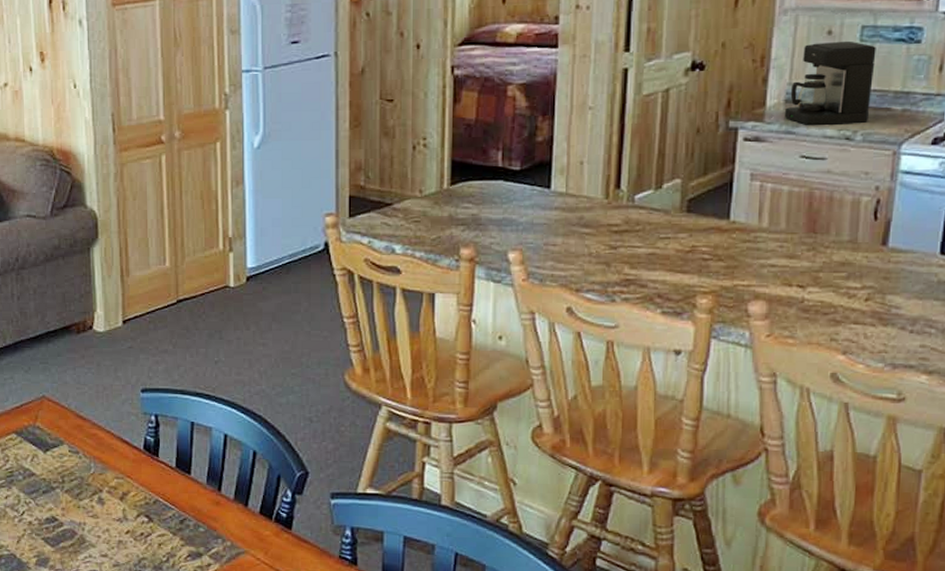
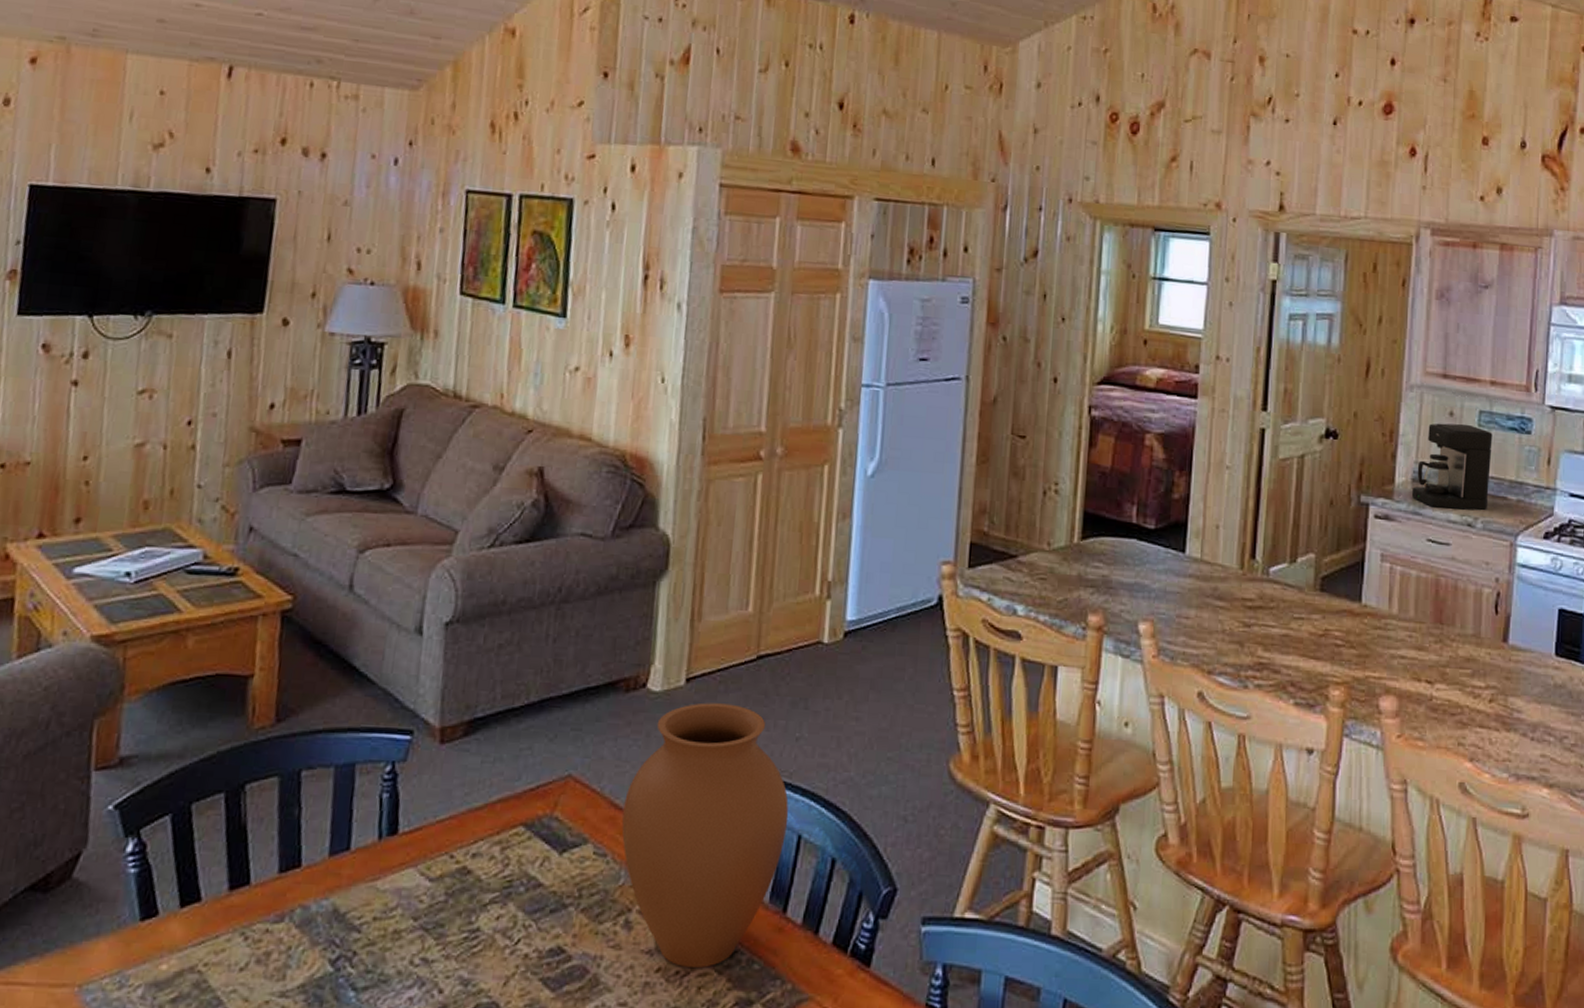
vase: none [87,338,215,531] -> present [621,702,789,969]

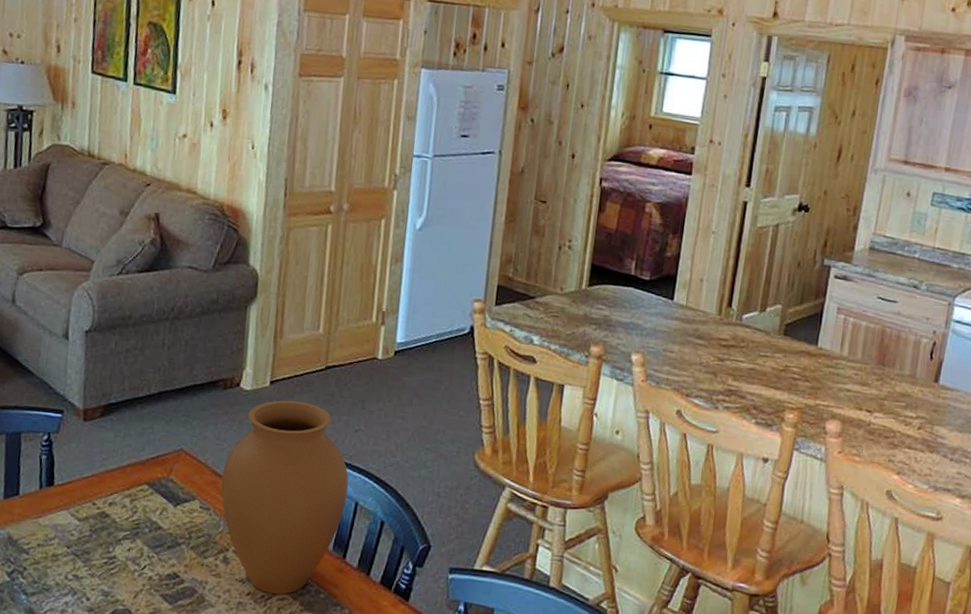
coffee maker: present [1411,423,1493,510] -> none [867,201,943,275]

